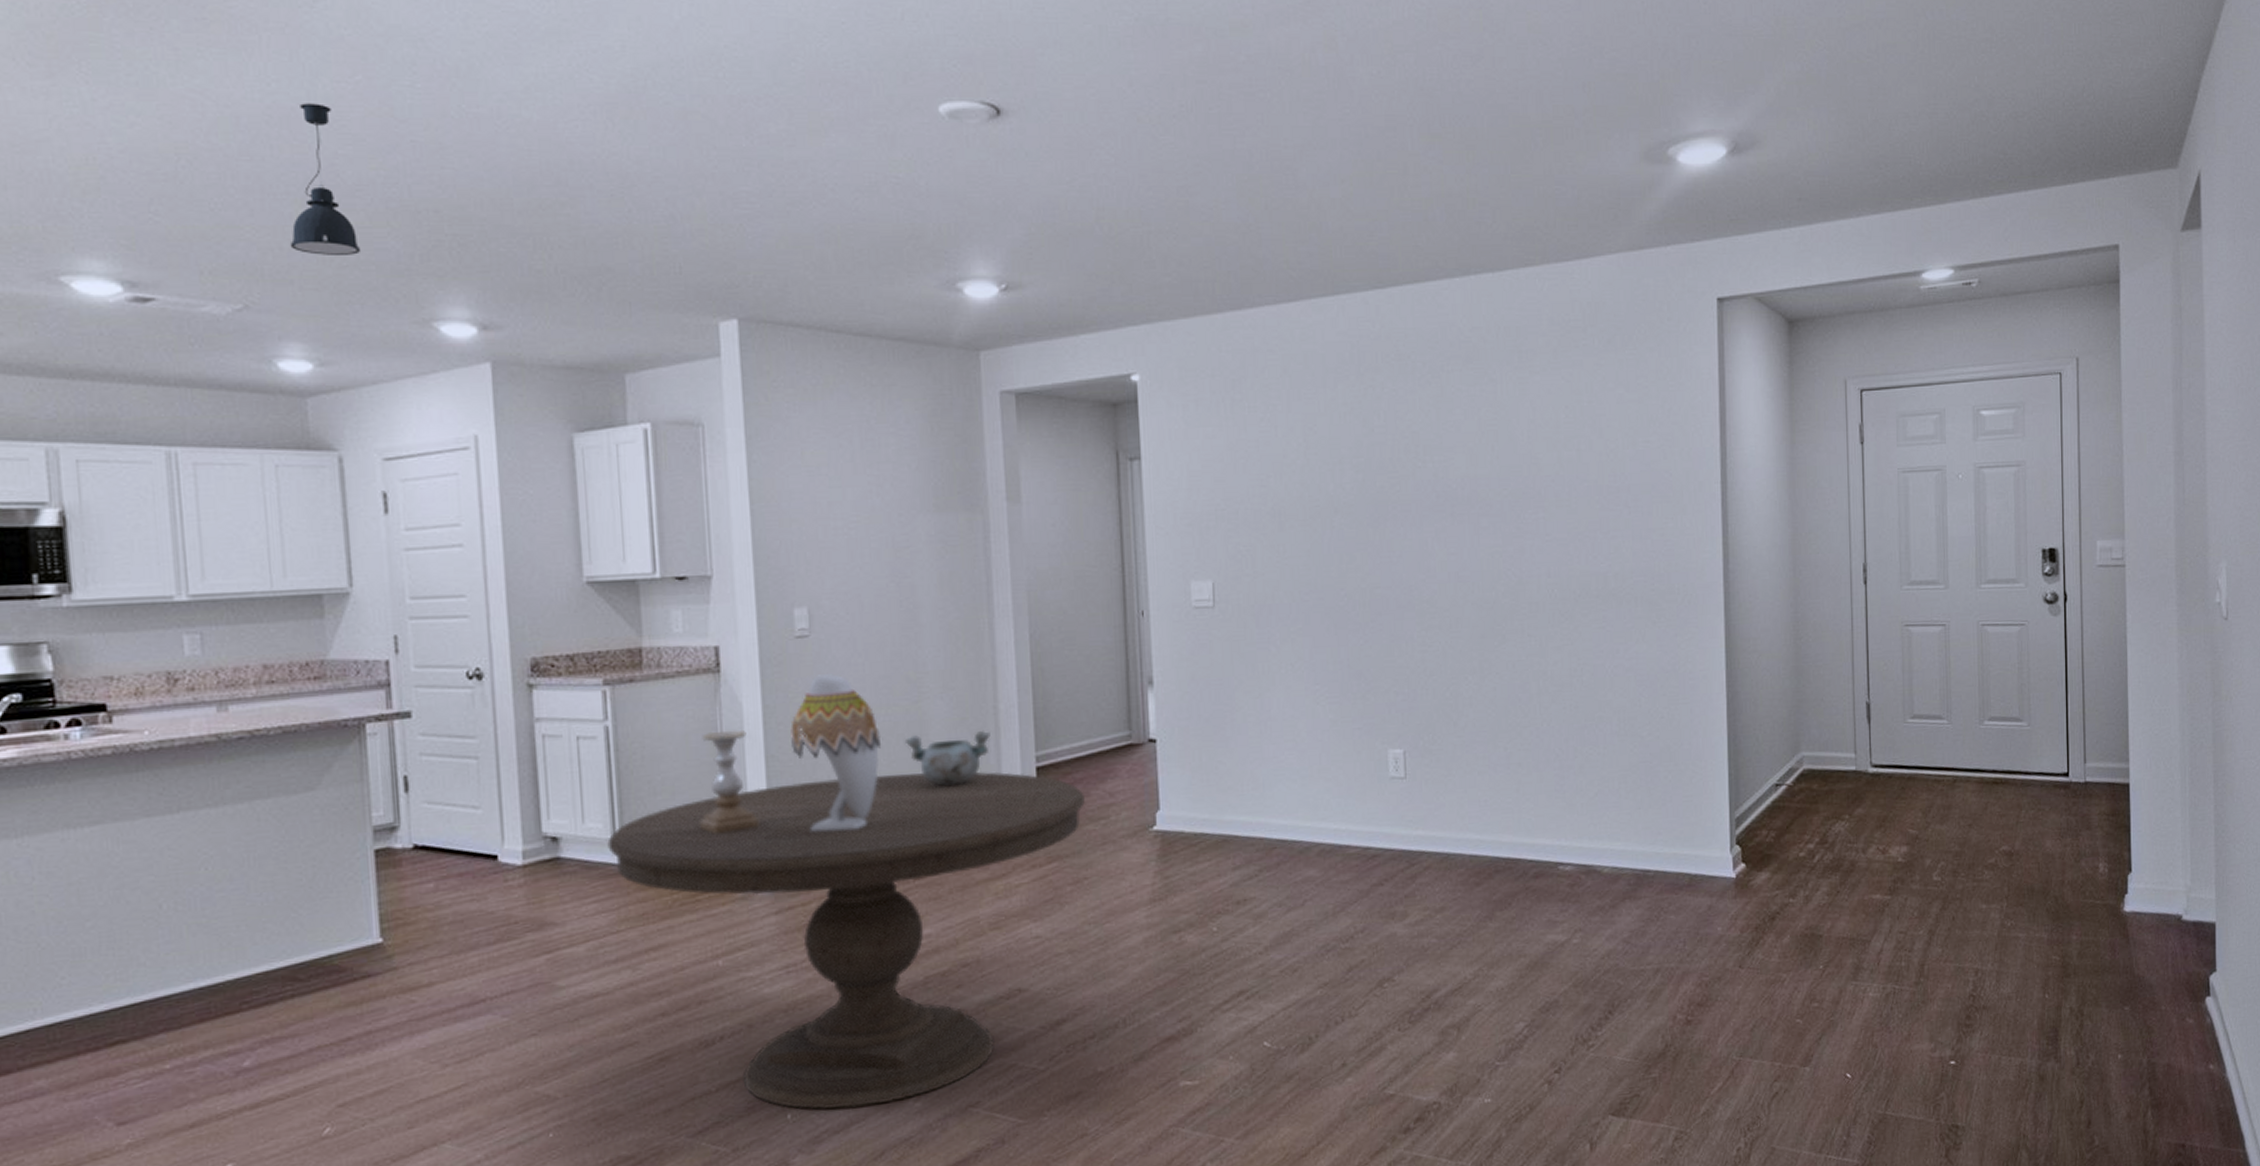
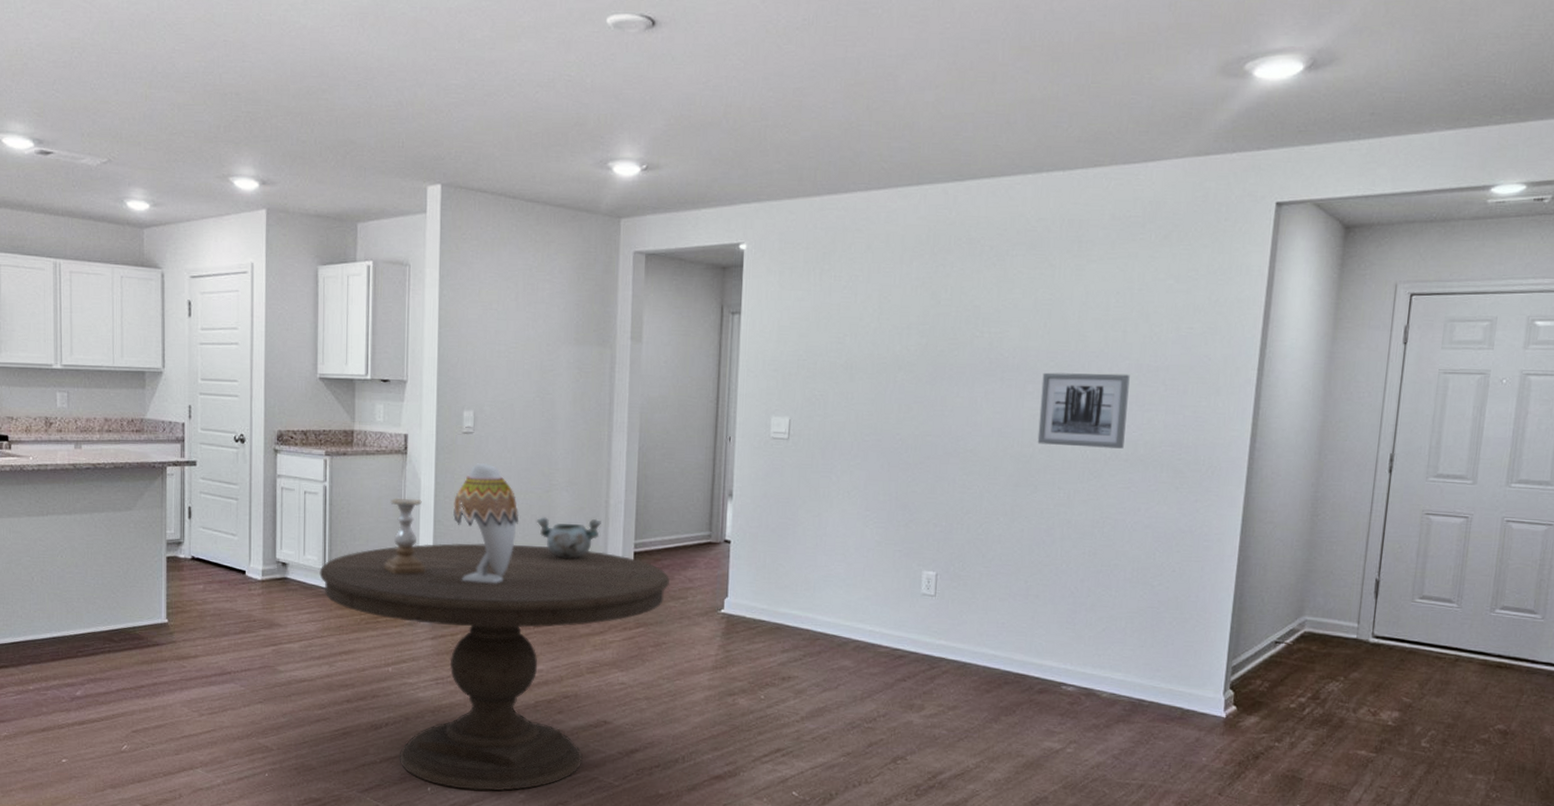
pendant light: present [289,103,362,255] -> none [140,11,186,125]
wall art: none [1496,498,1593,586] -> present [1037,372,1130,449]

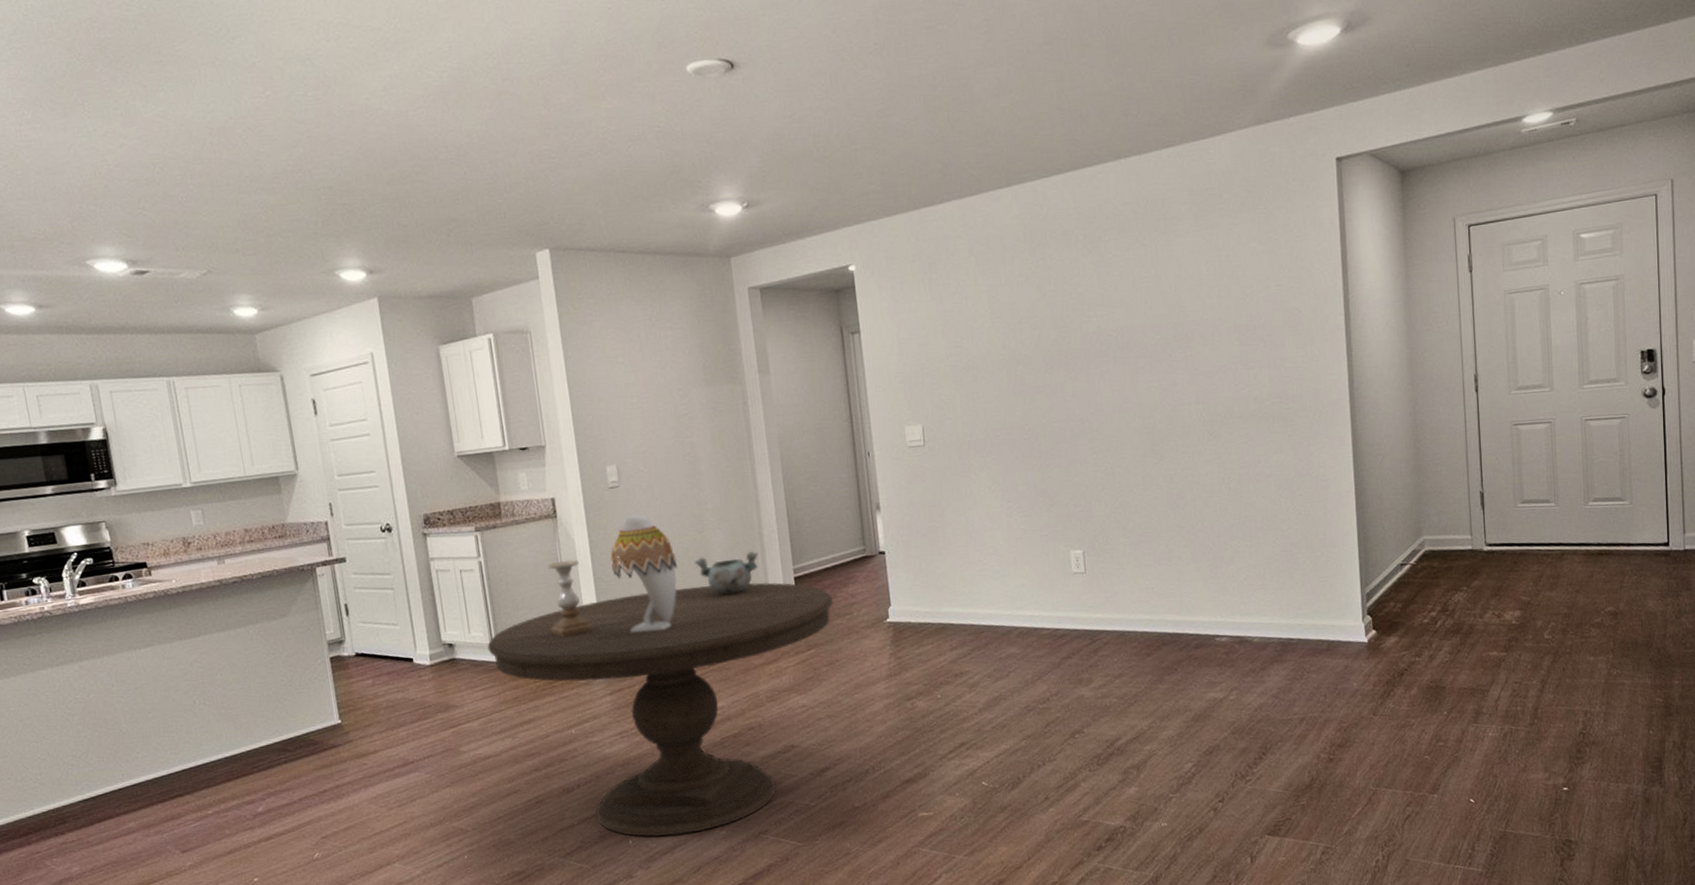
wall art: present [1037,372,1130,449] -> none [1151,336,1236,414]

